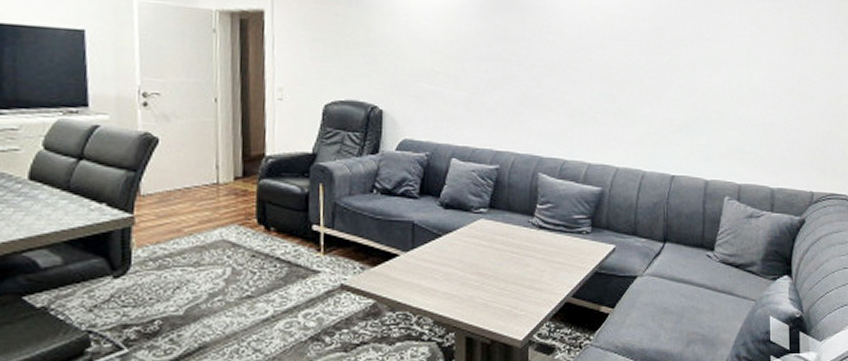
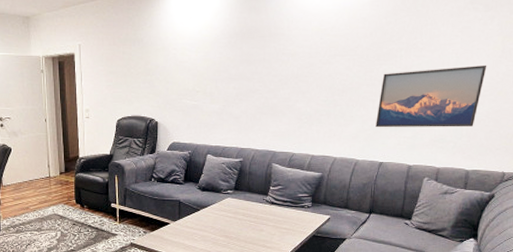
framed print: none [663,62,781,136] -> present [375,64,487,128]

